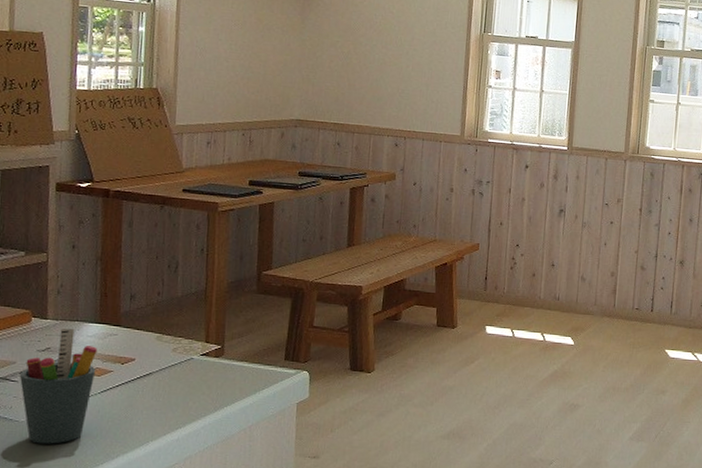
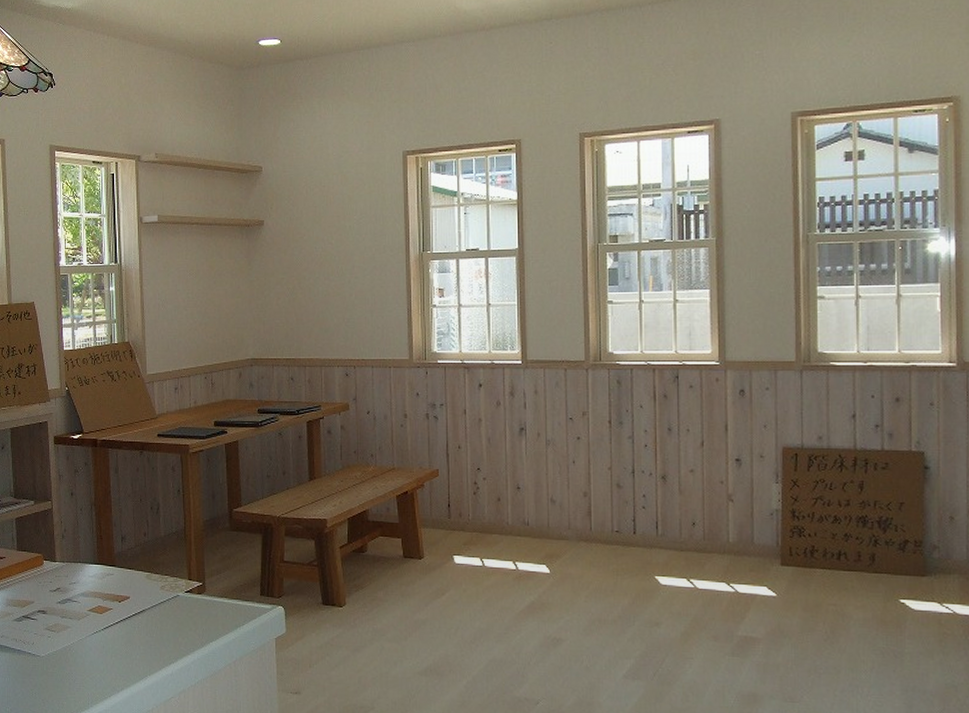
pen holder: present [19,328,98,444] -> none [37,569,98,678]

